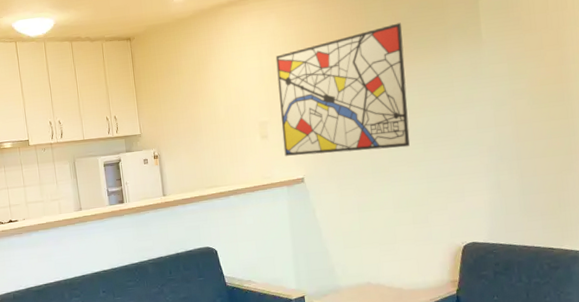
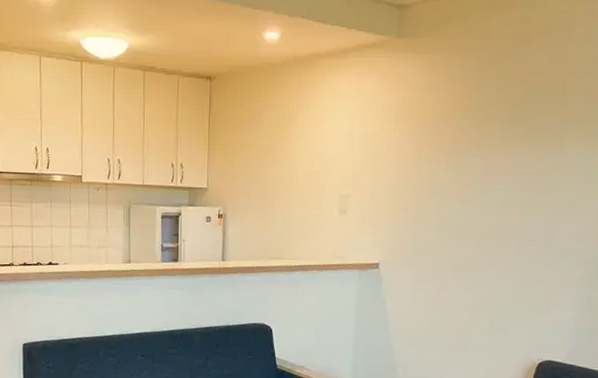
wall art: present [275,22,410,156] -> none [362,105,516,246]

